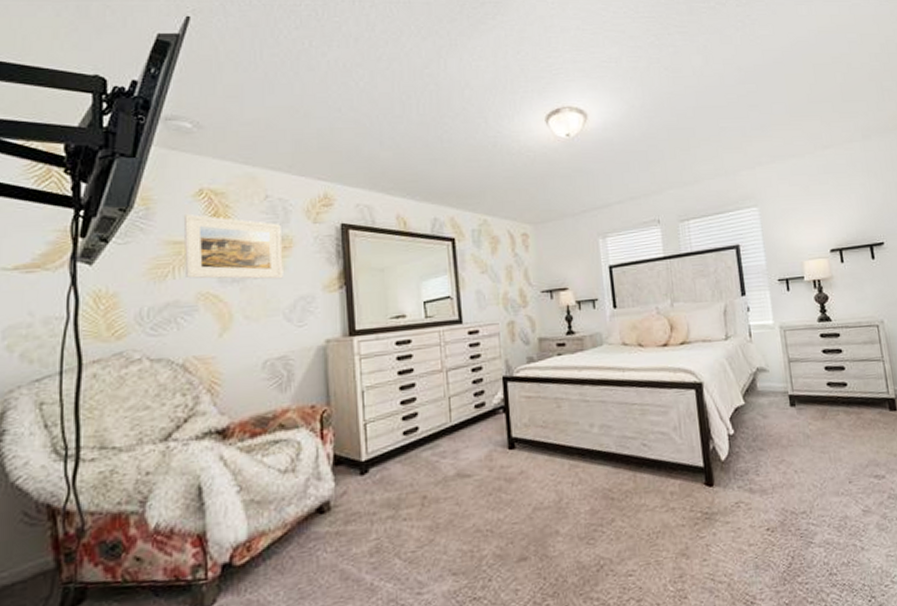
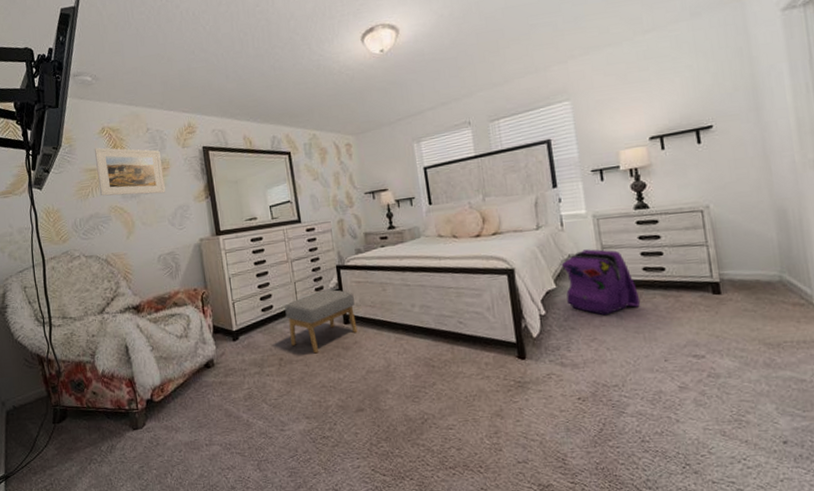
footstool: none [434,405,525,488] -> present [285,289,358,354]
backpack: none [750,362,826,435] -> present [561,249,641,316]

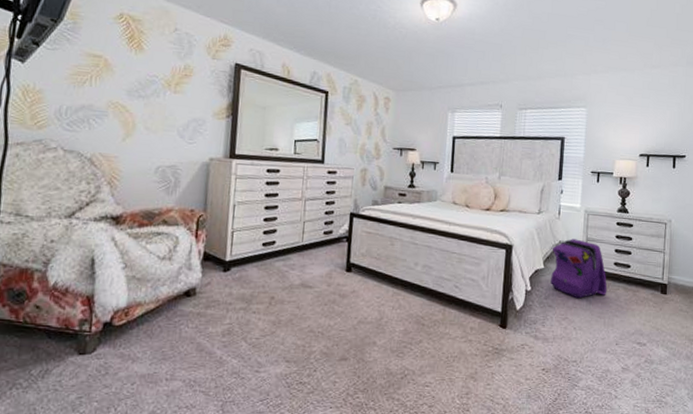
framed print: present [94,147,166,196] -> none [101,32,185,102]
footstool: present [285,289,358,354] -> none [287,234,362,297]

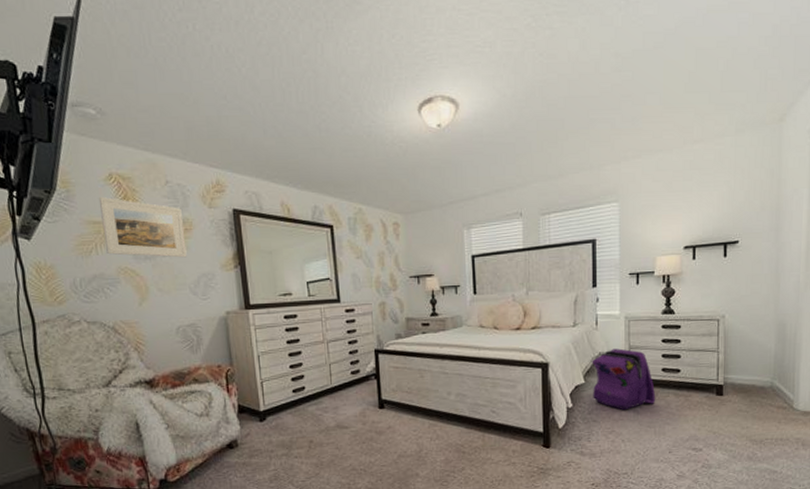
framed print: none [101,32,185,102] -> present [98,196,187,258]

